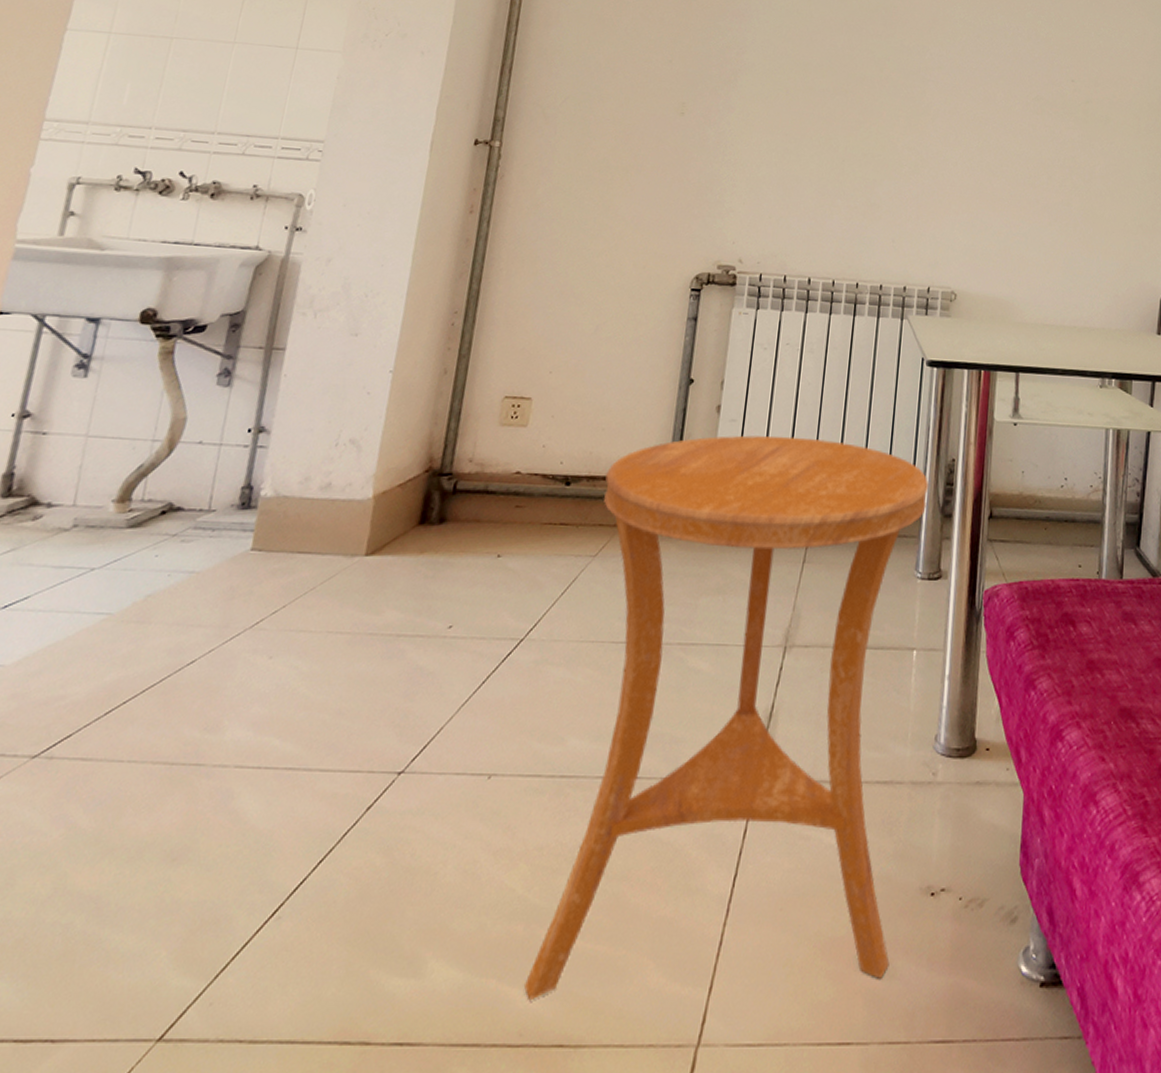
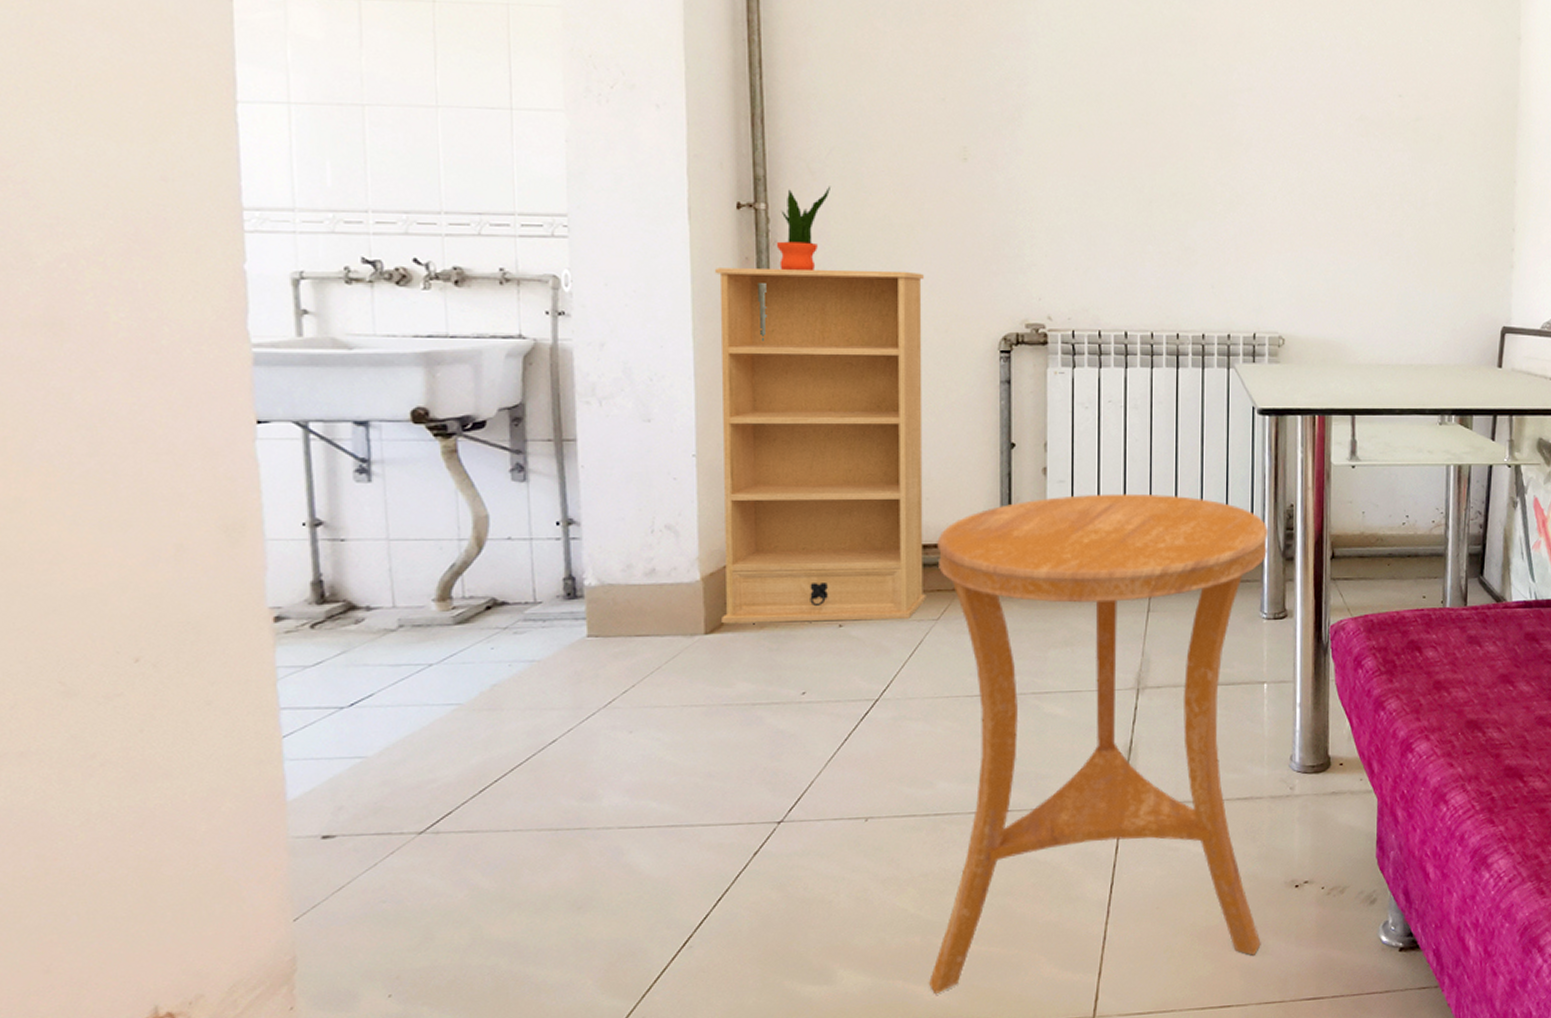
shelf: none [384,196,632,554] -> present [714,268,926,624]
potted plant: none [502,129,561,205] -> present [776,186,832,272]

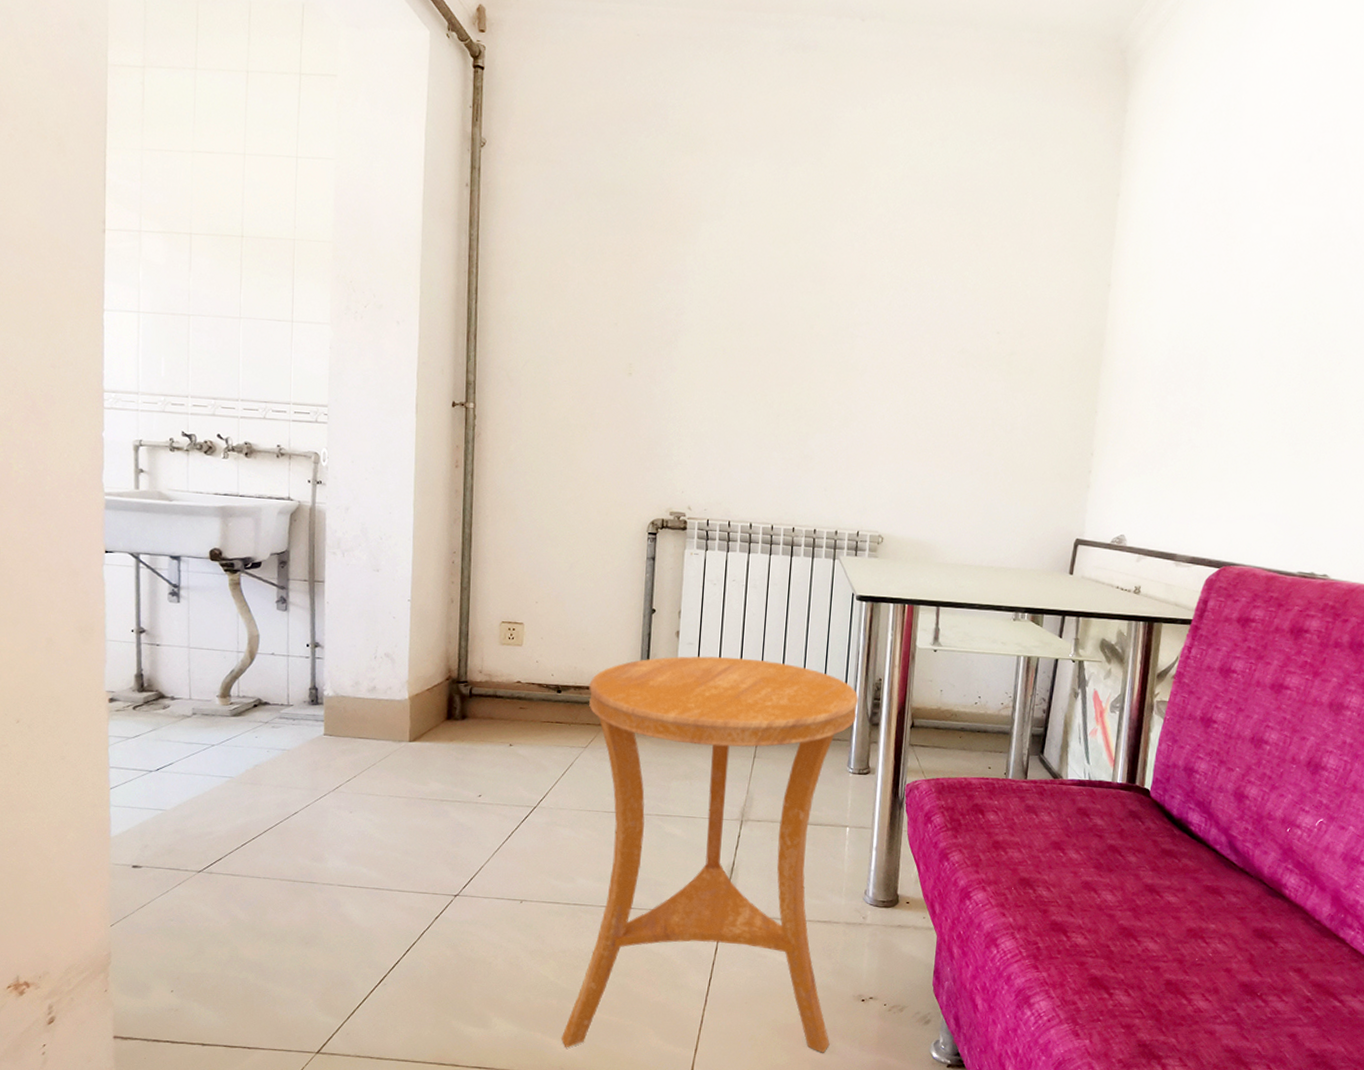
shelf: present [714,268,926,624] -> none [422,453,593,745]
potted plant: present [776,186,832,272] -> none [480,391,525,460]

